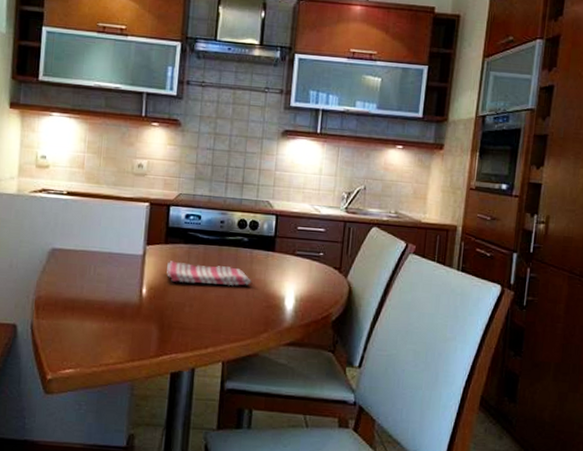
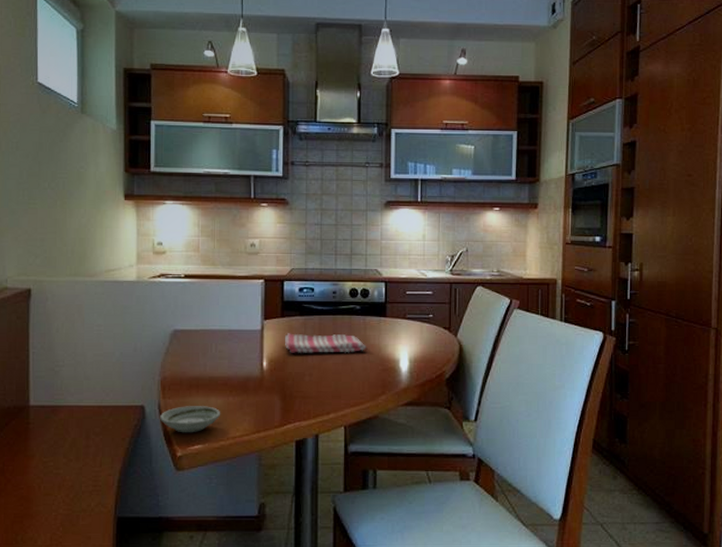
saucer: none [32,328,94,357] -> present [160,406,220,433]

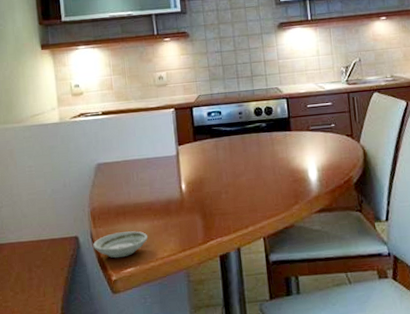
dish towel: present [285,333,366,353] -> none [199,151,276,174]

